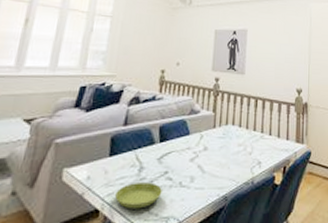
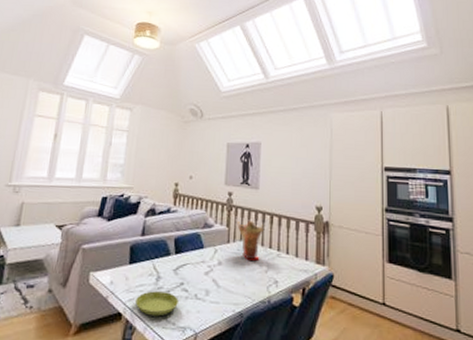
vase: none [223,105,249,144] -> present [237,221,264,260]

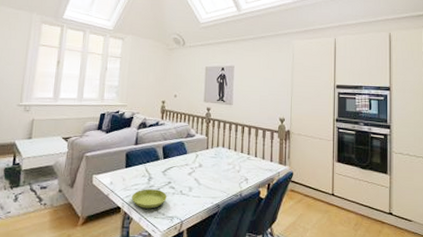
vase: present [237,221,264,260] -> none [214,131,236,163]

